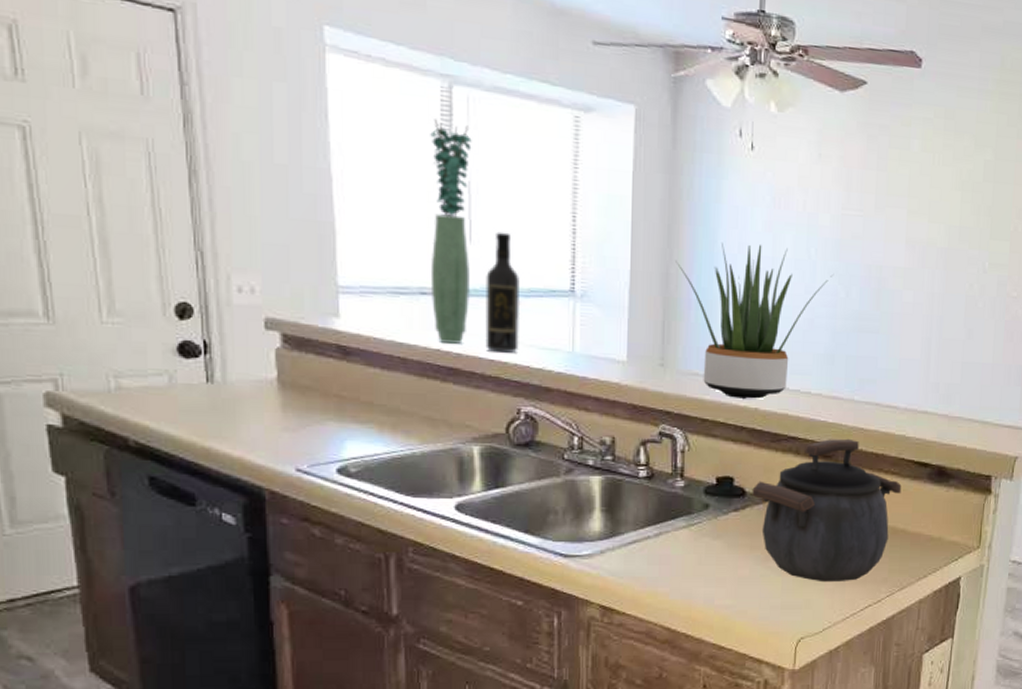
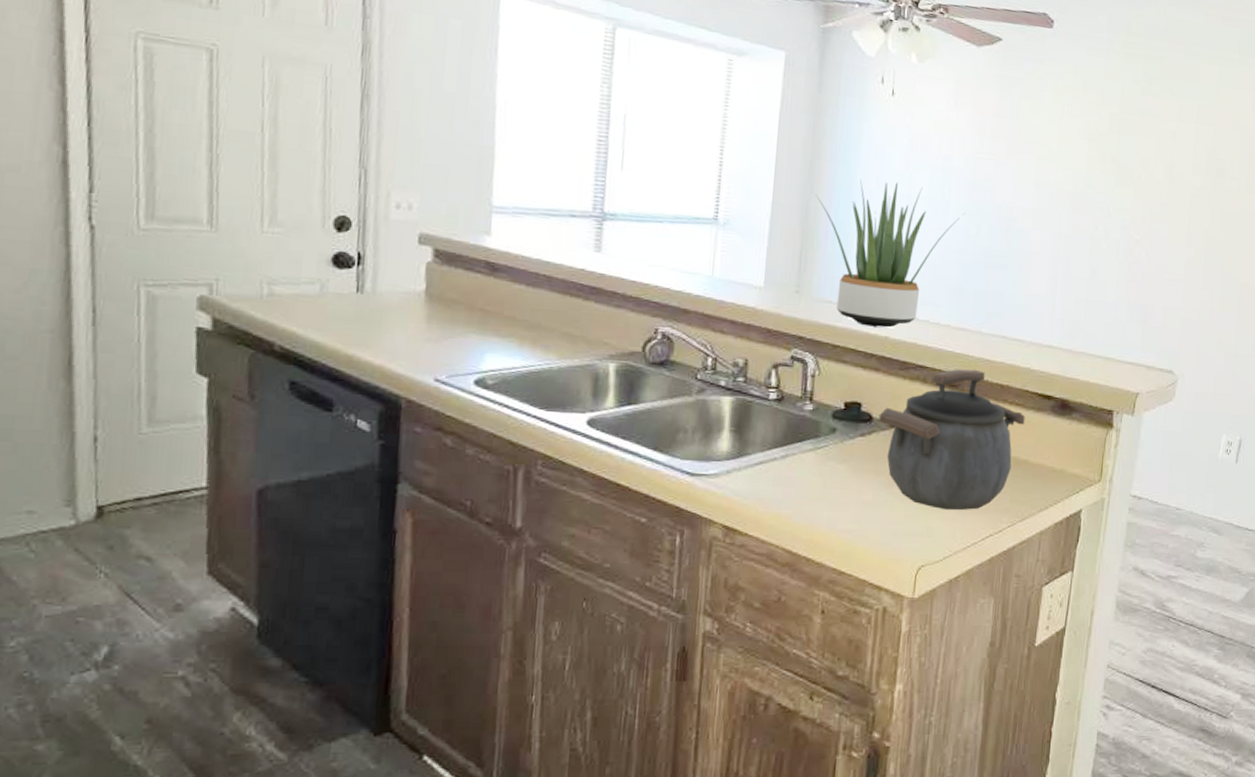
vase: present [430,119,472,344] -> none [580,57,631,265]
wine bottle: present [485,231,521,353] -> none [628,161,666,275]

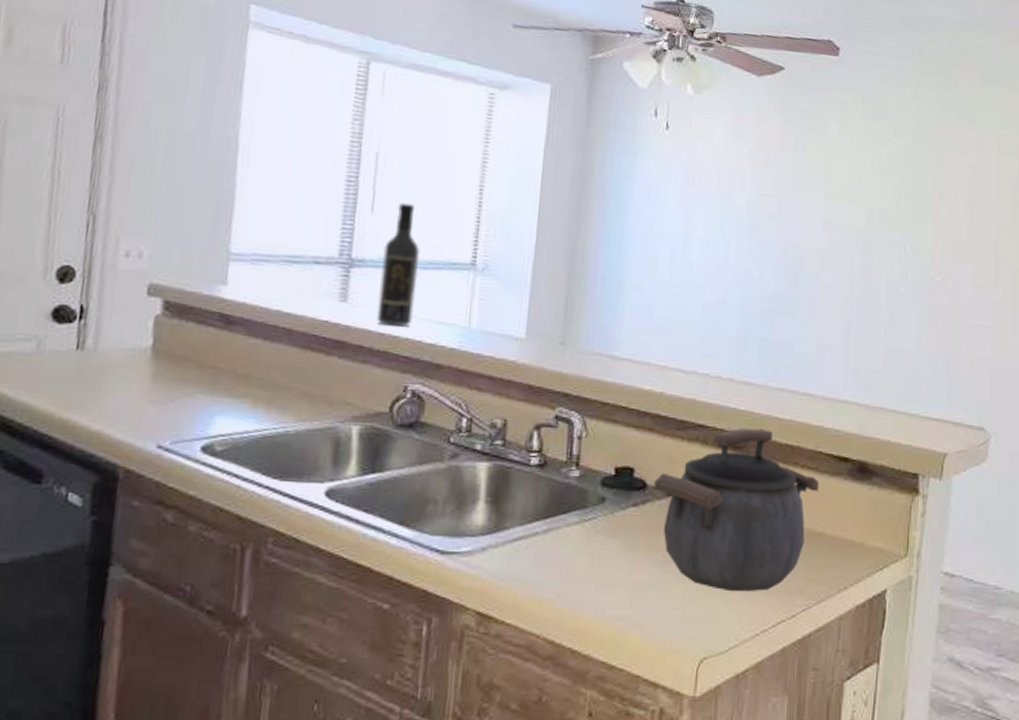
wine bottle: none [628,161,666,275] -> present [376,202,420,327]
potted plant: present [815,179,965,328] -> none [583,218,747,383]

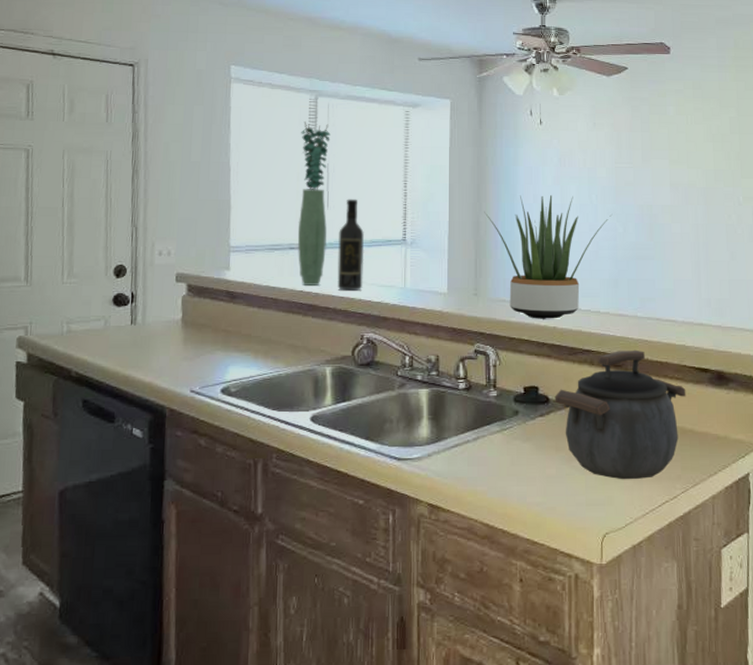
vase: none [325,92,384,316] -> present [297,121,331,286]
potted plant: none [583,218,747,383] -> present [484,194,612,319]

